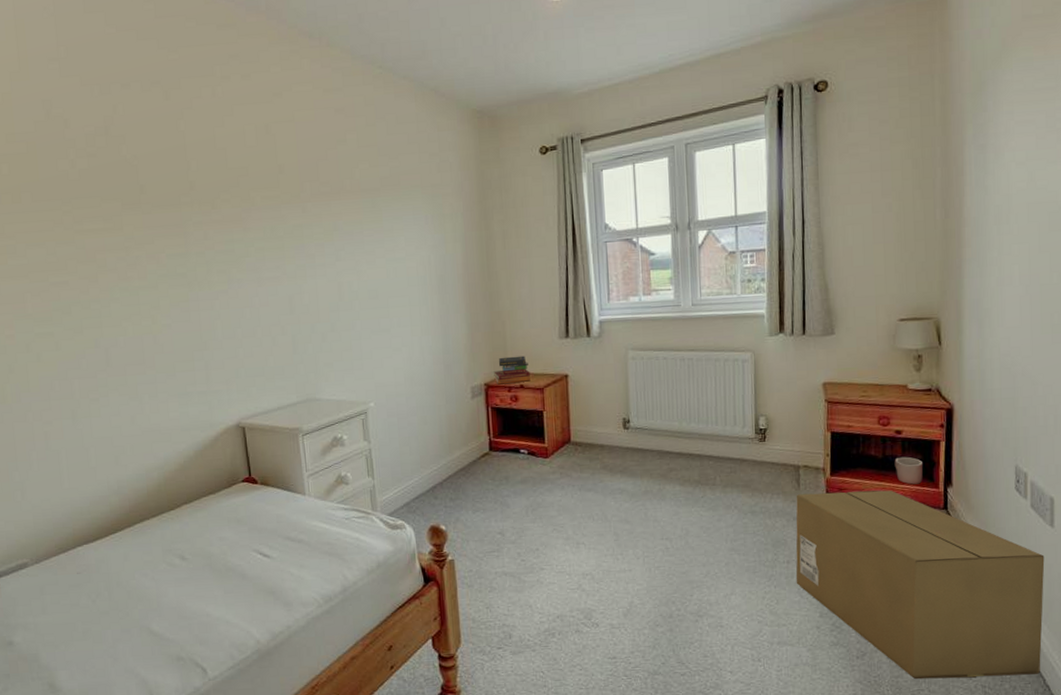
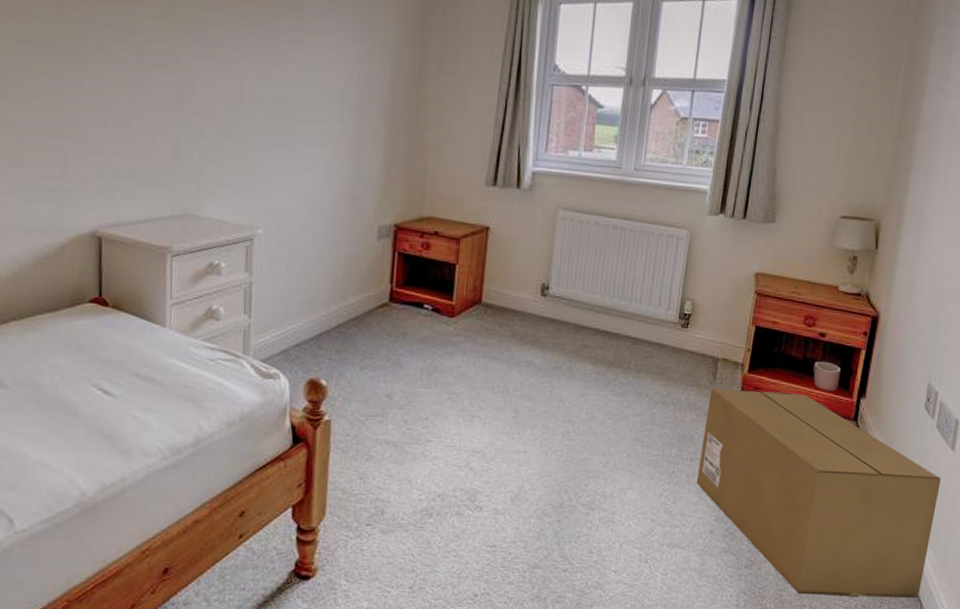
books: present [494,355,531,385] -> none [406,197,448,229]

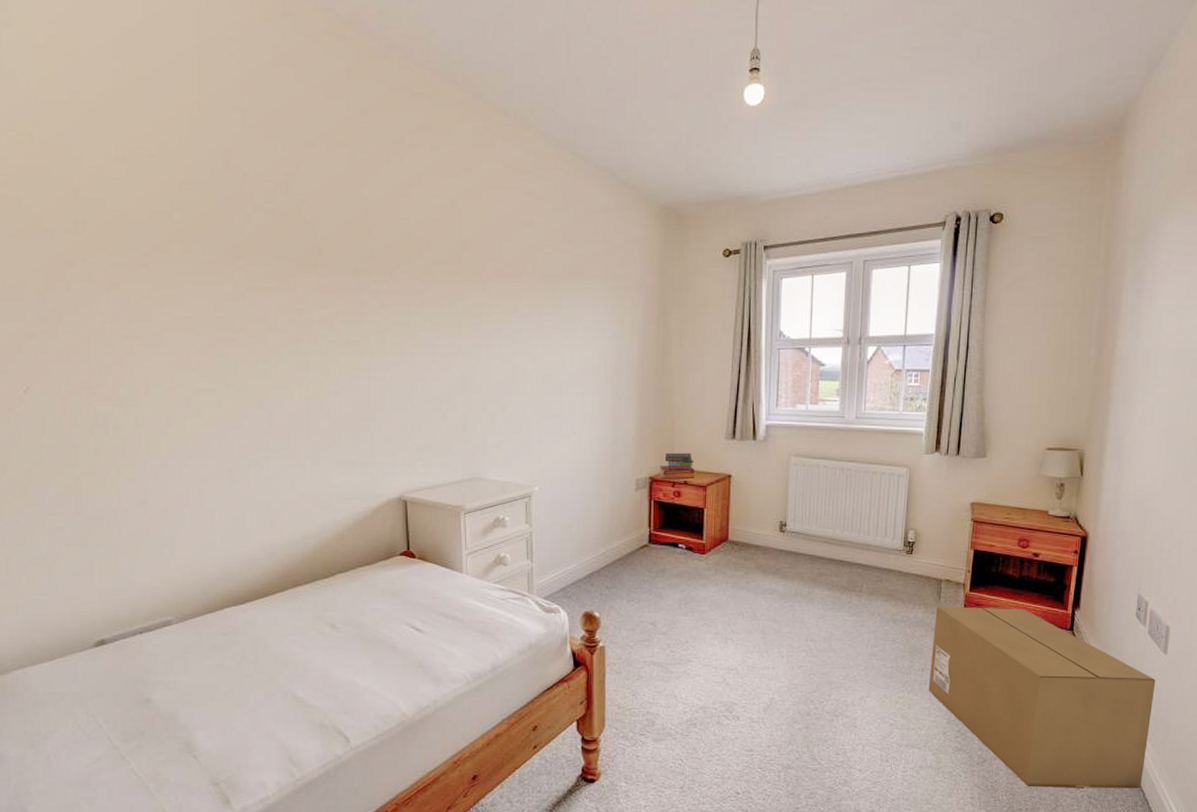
books: none [406,197,448,229] -> present [659,452,695,479]
mug: present [813,361,842,392] -> none [1029,578,1056,605]

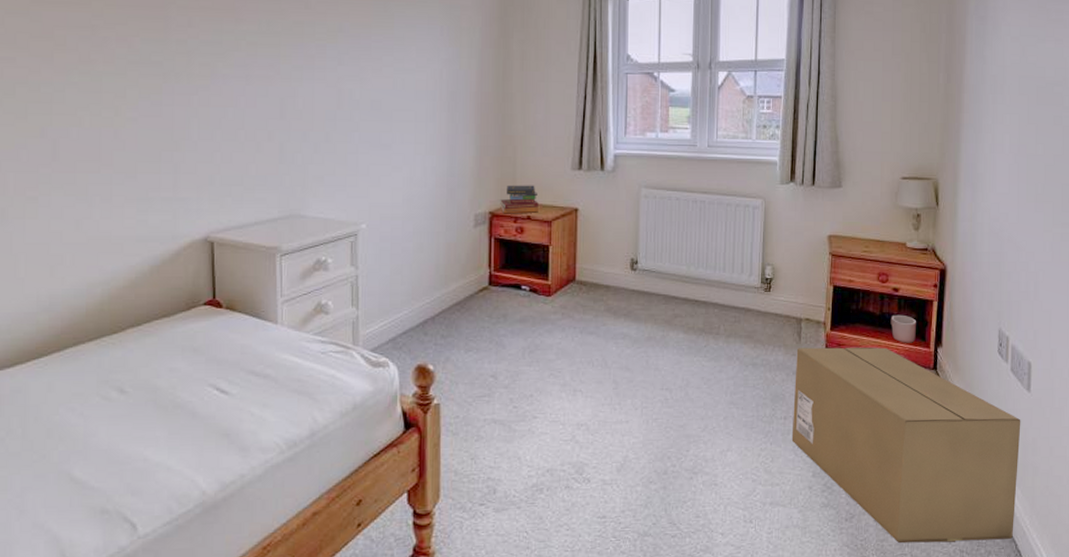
mug: none [1029,578,1056,605] -> present [890,314,917,343]

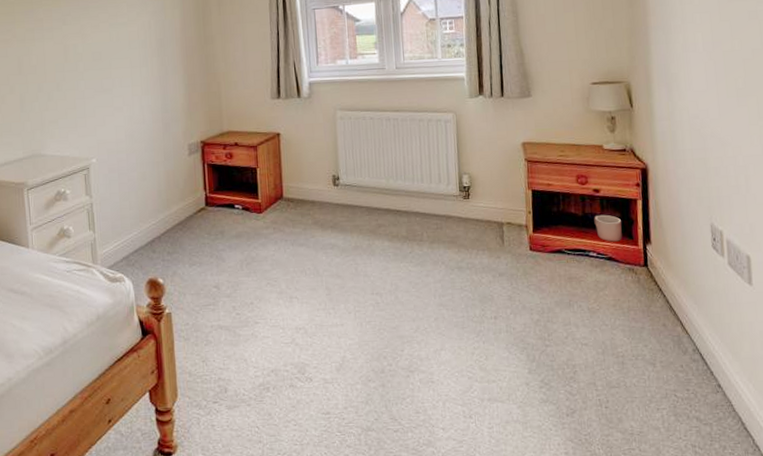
books: present [500,185,539,214] -> none [209,115,245,142]
box: present [791,347,1021,544] -> none [500,247,749,438]

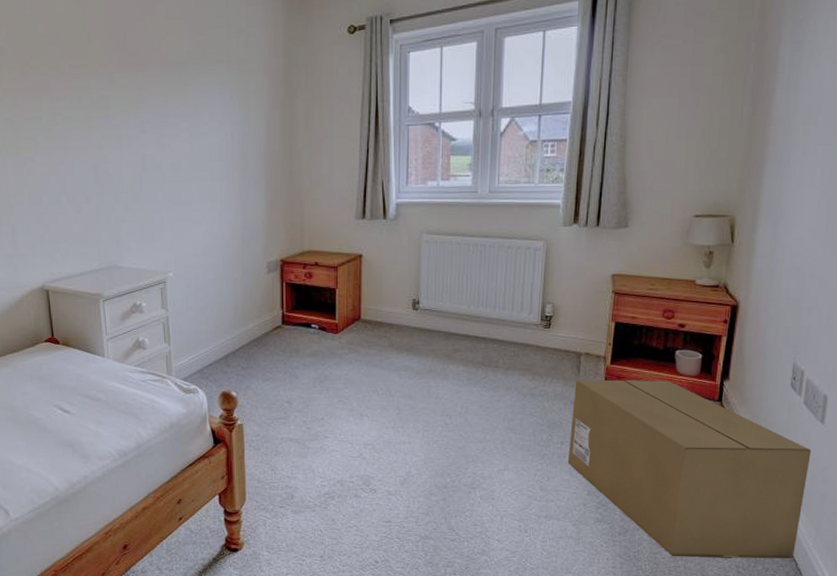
box: none [500,247,749,438] -> present [567,379,811,558]

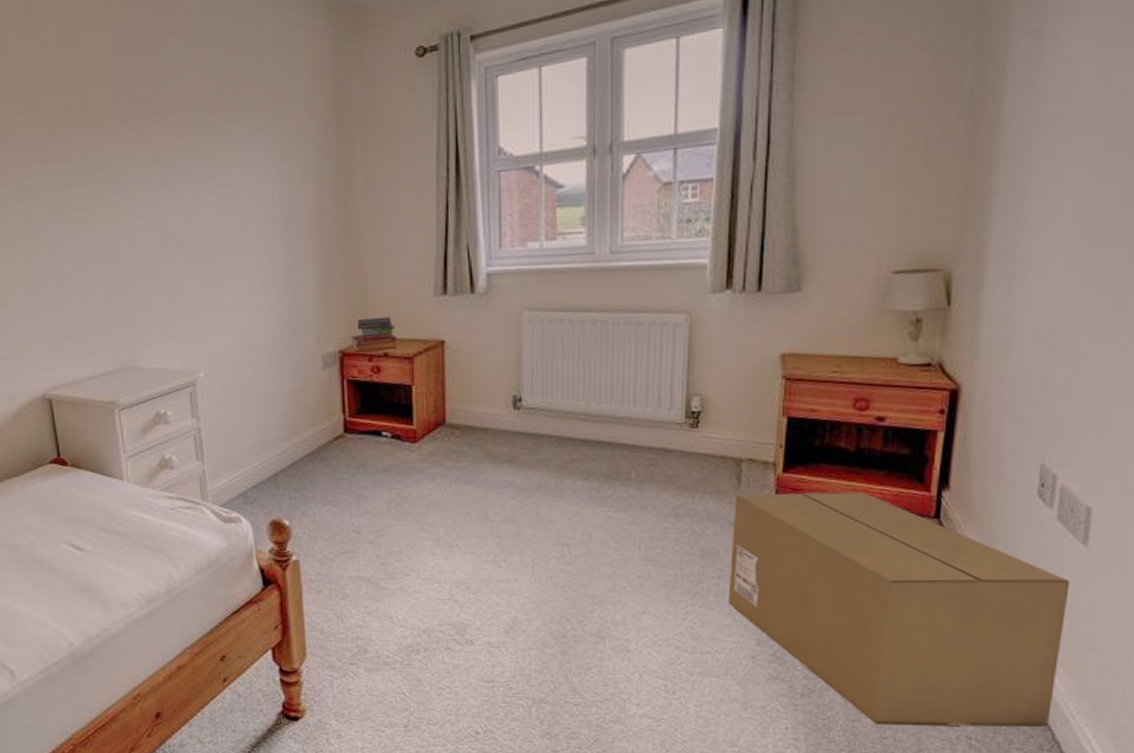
books: none [290,234,325,261] -> present [351,316,397,352]
mug: present [674,349,703,376] -> none [871,450,912,486]

